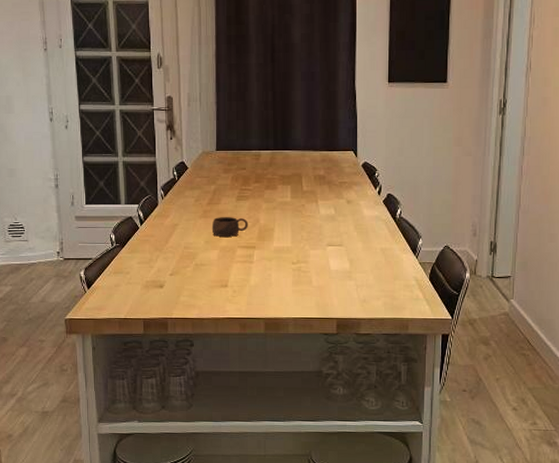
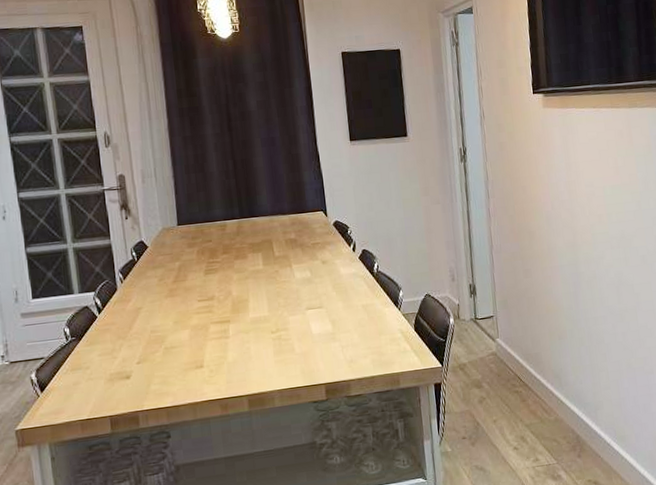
cup: present [211,217,249,237] -> none [179,292,220,315]

